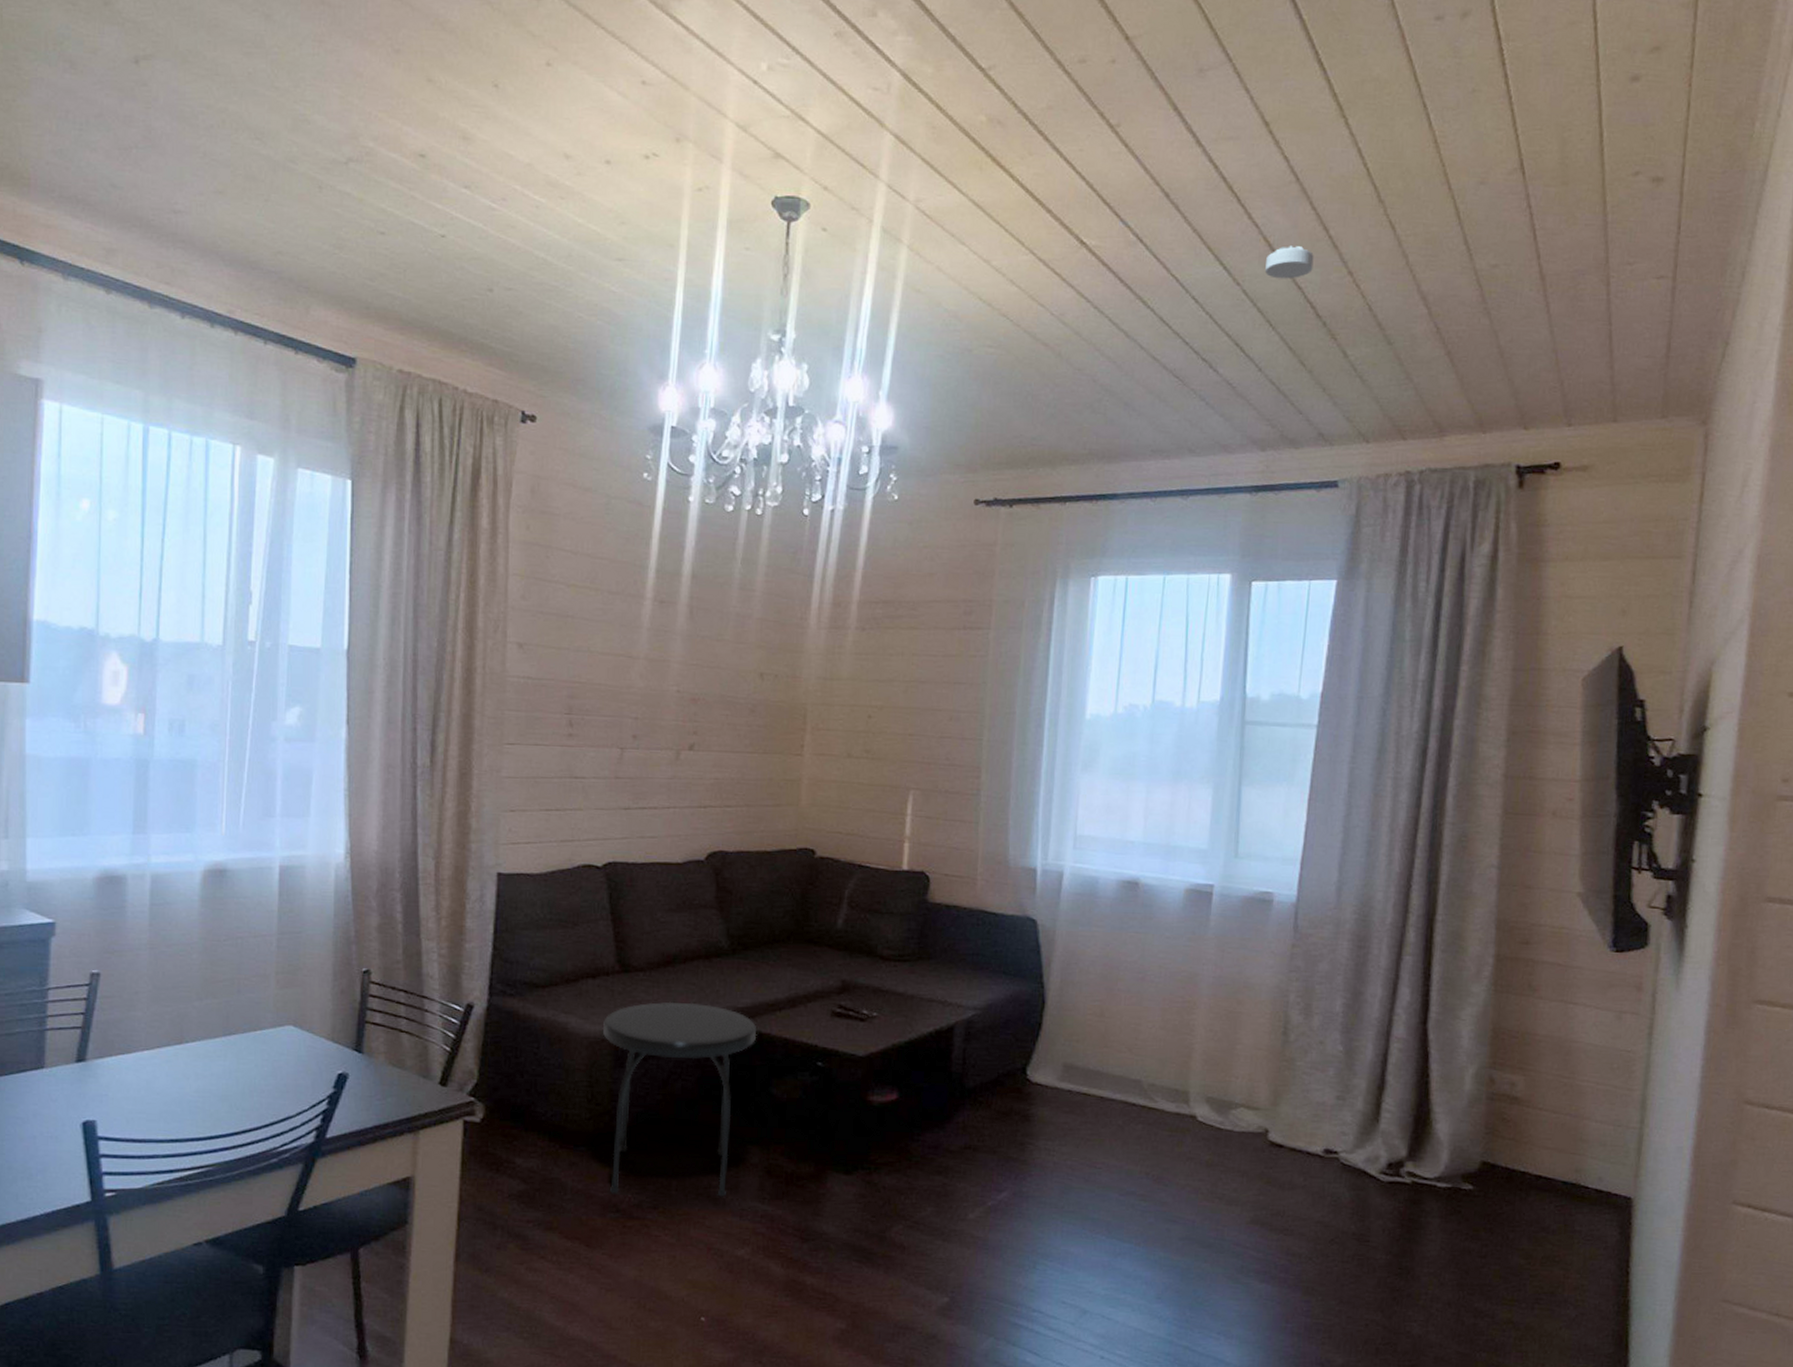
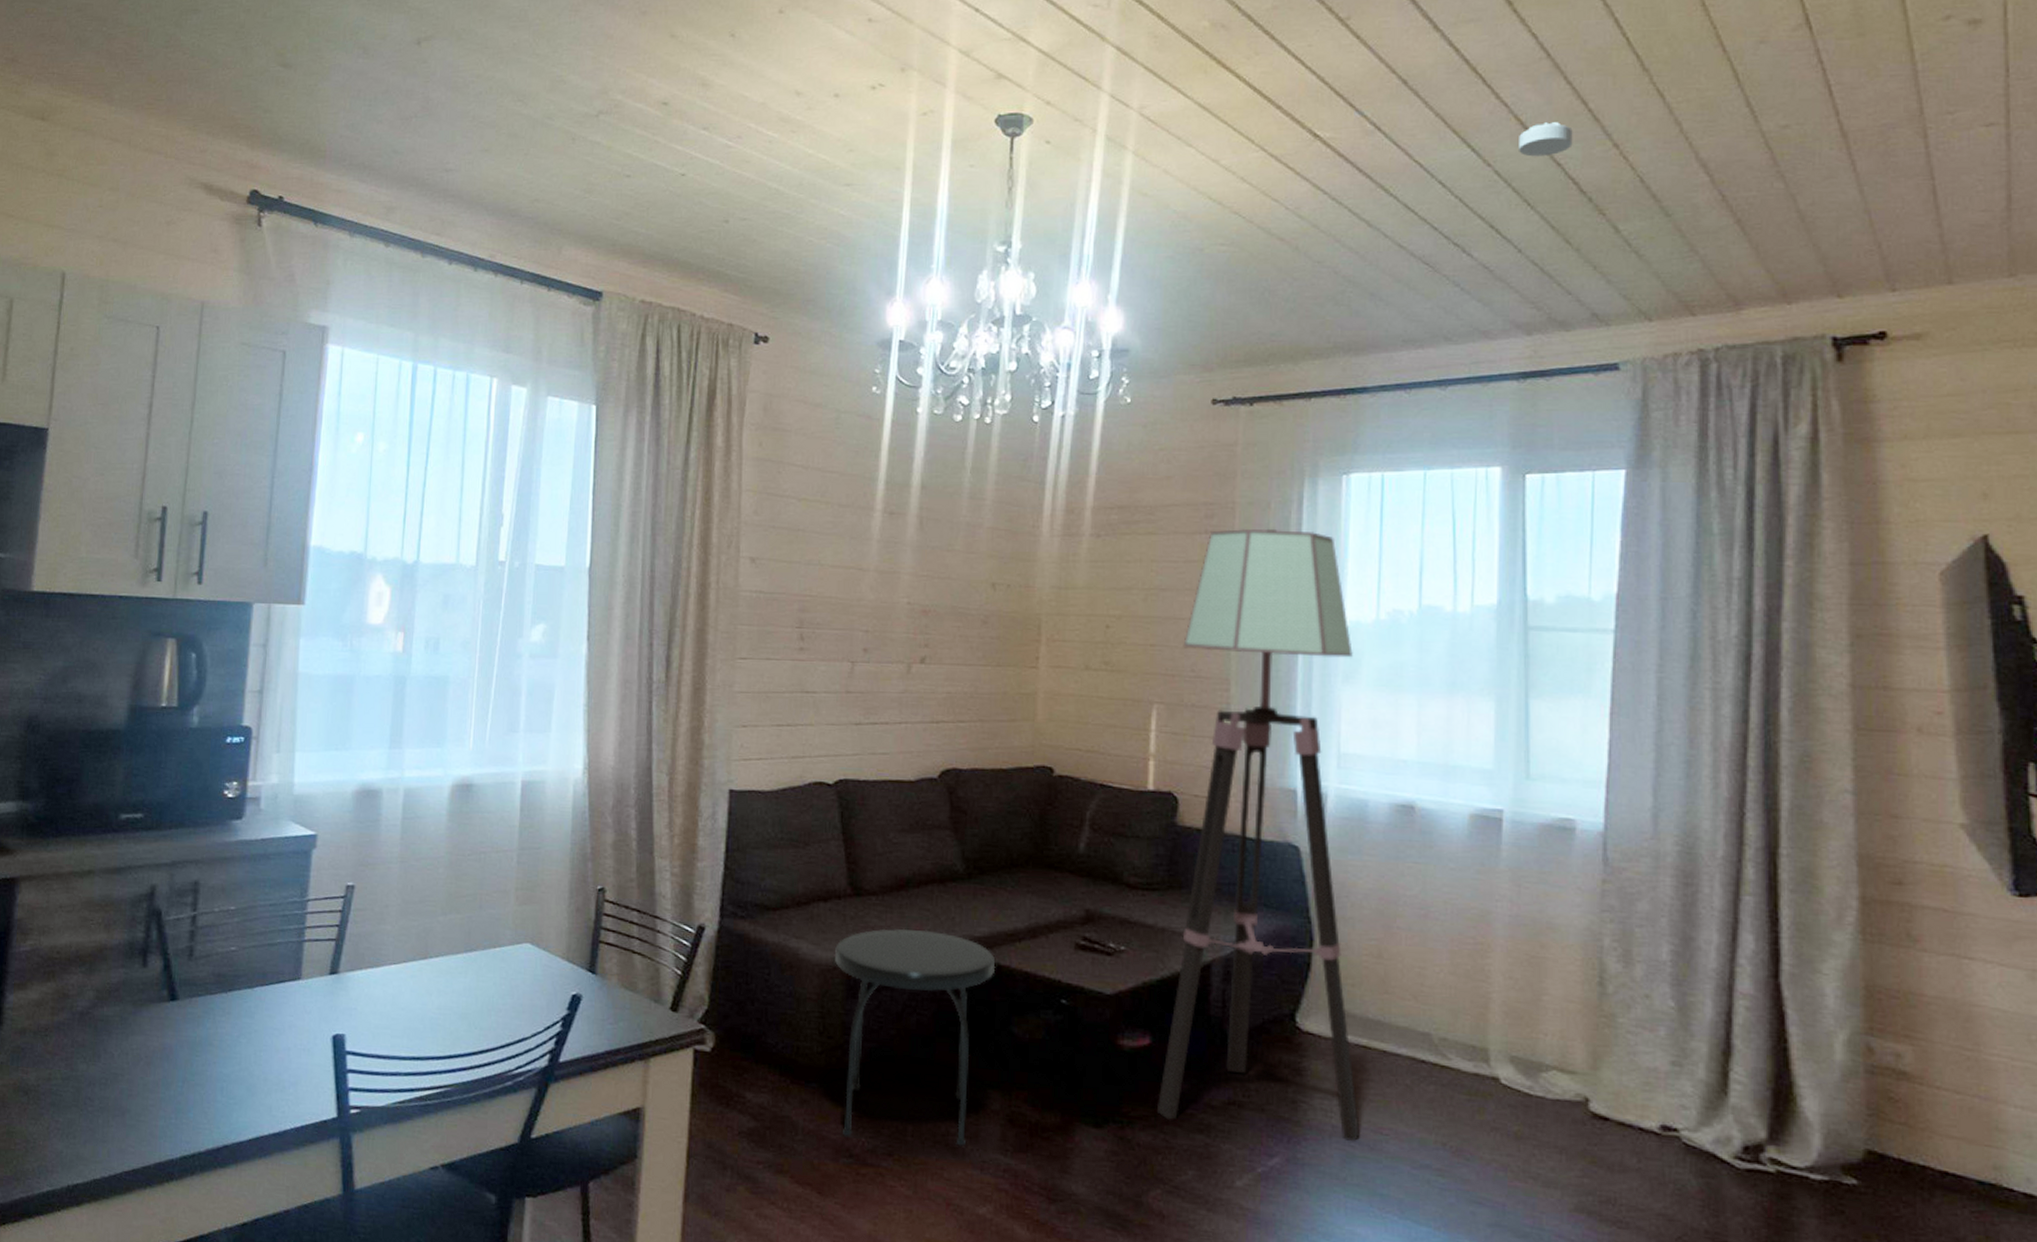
floor lamp: none [901,626,1092,1176] -> present [1156,528,1361,1142]

